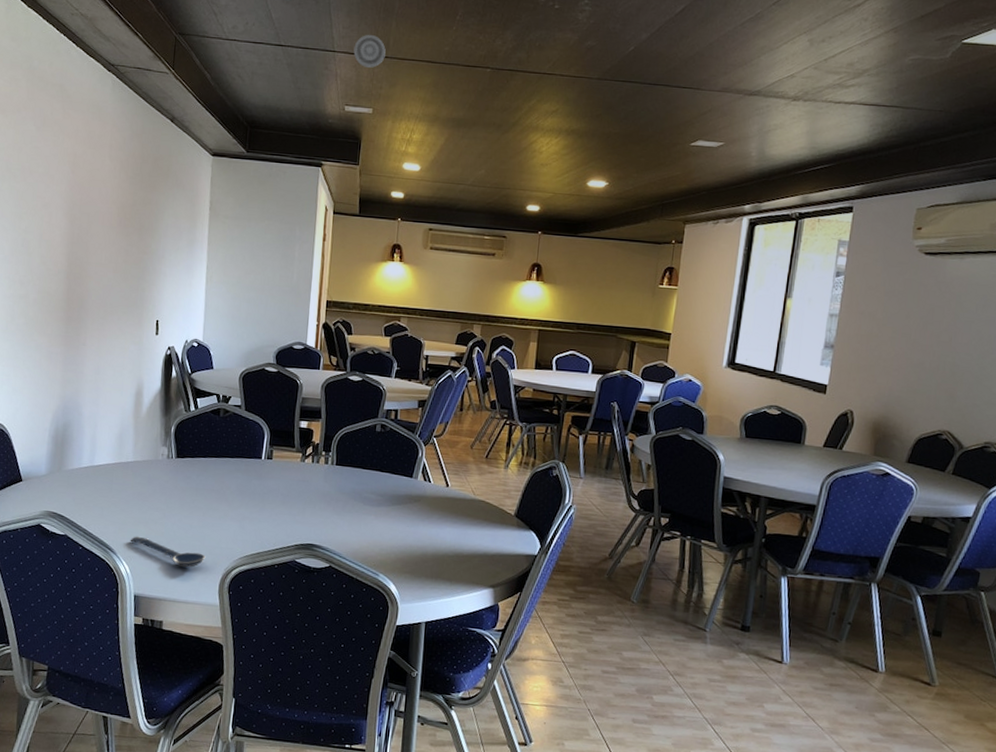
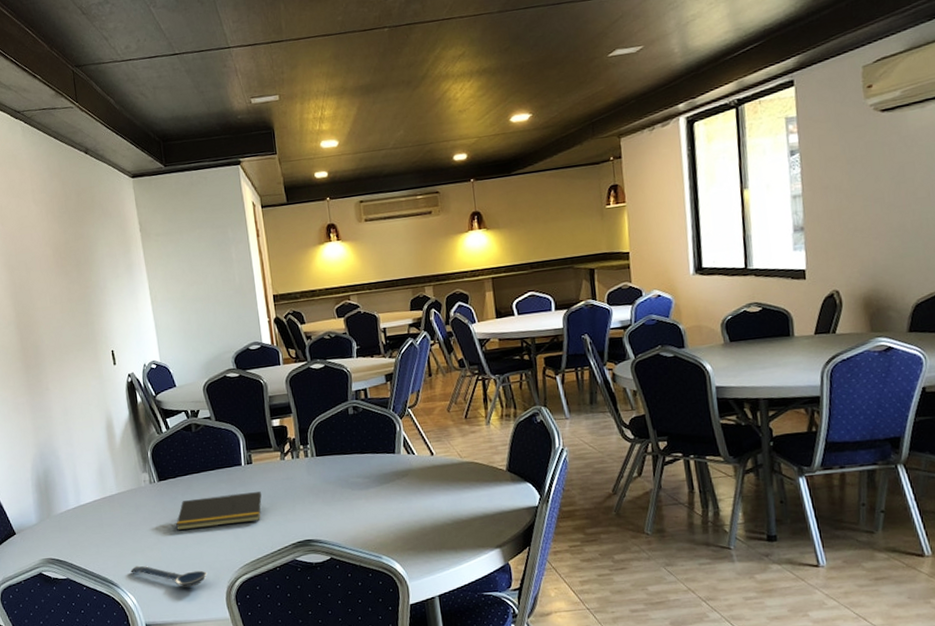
notepad: none [184,482,275,516] -> present [176,492,262,531]
smoke detector: present [353,34,386,68] -> none [247,22,280,56]

